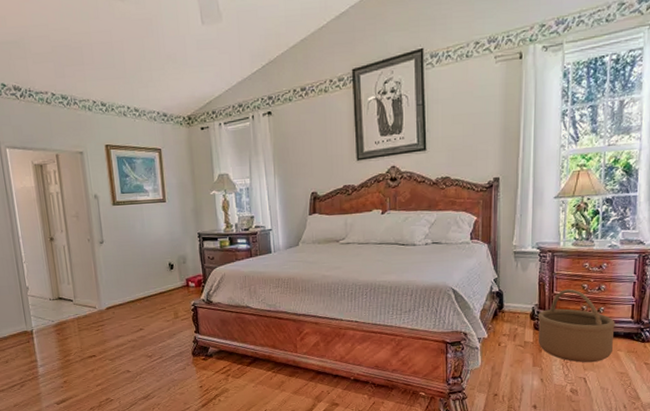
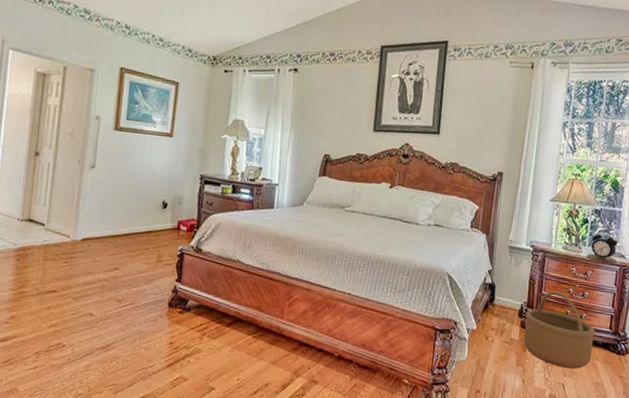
alarm clock: none [600,222,635,253] -> present [586,233,618,264]

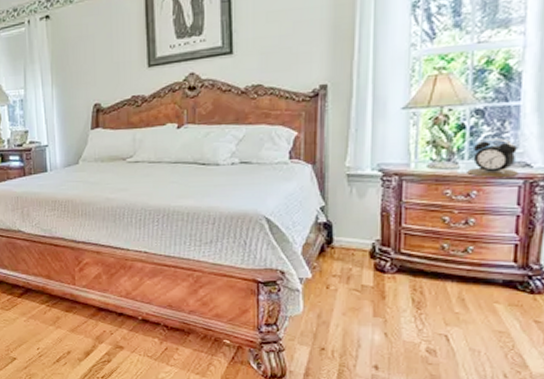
basket: present [523,291,595,369] -> none [379,222,490,316]

